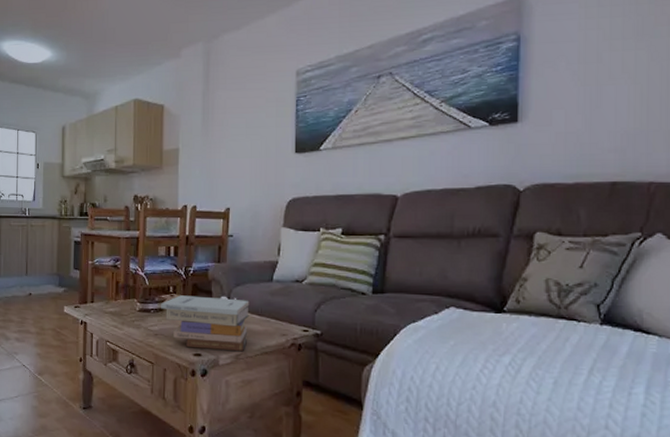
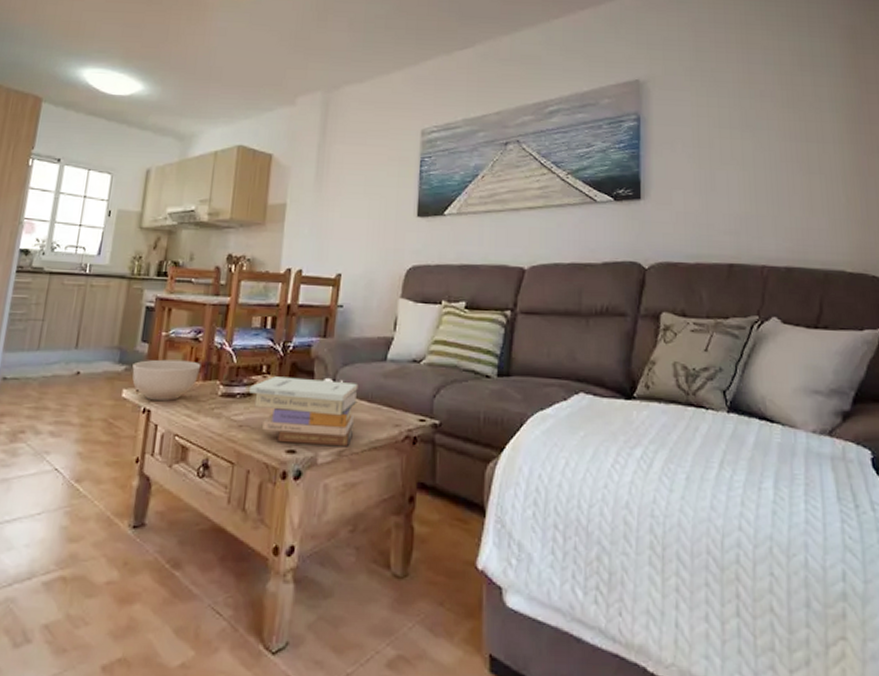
bowl: none [69,283,121,315] -> present [132,359,201,401]

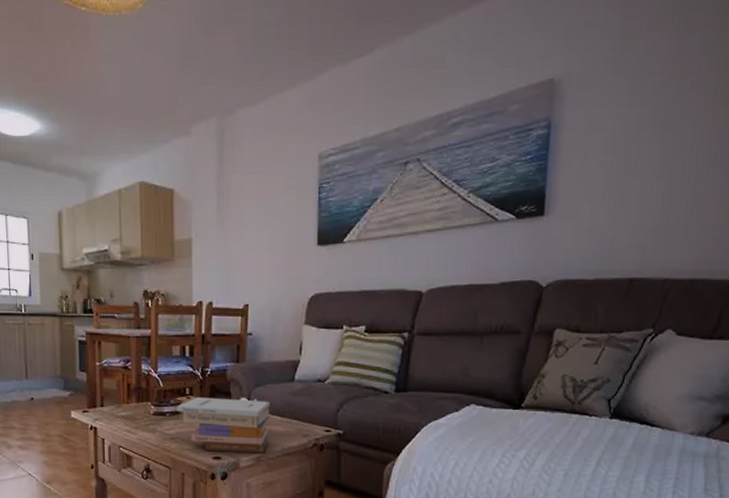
bowl: present [132,359,201,401] -> none [76,385,133,419]

